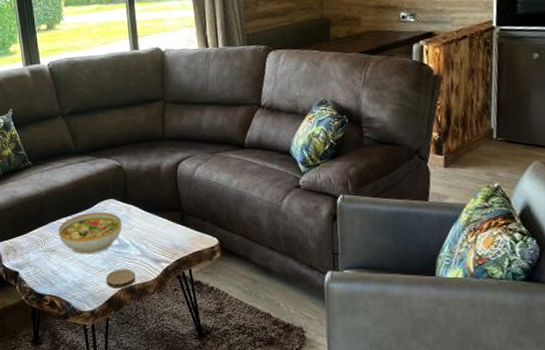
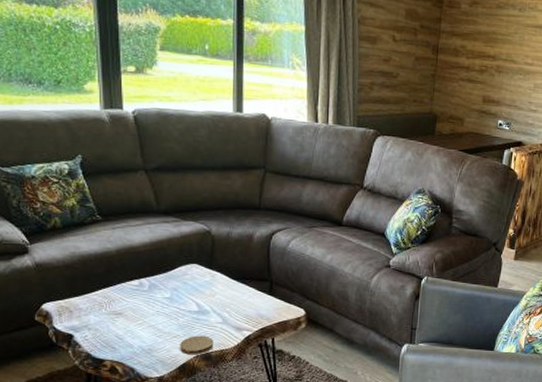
bowl: present [58,212,122,255] -> none [128,276,204,320]

